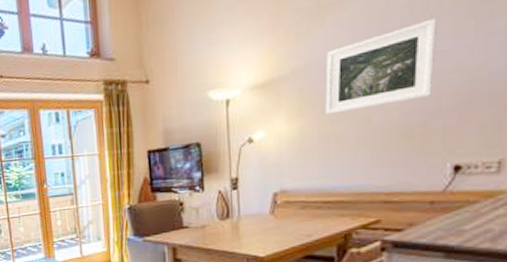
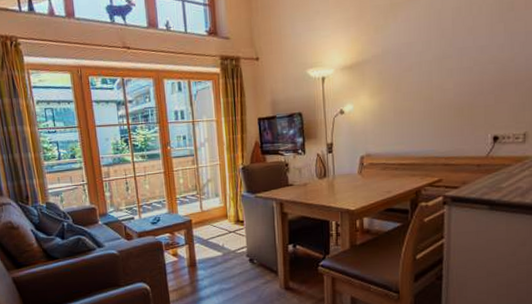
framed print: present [325,18,437,115] -> none [399,20,478,93]

